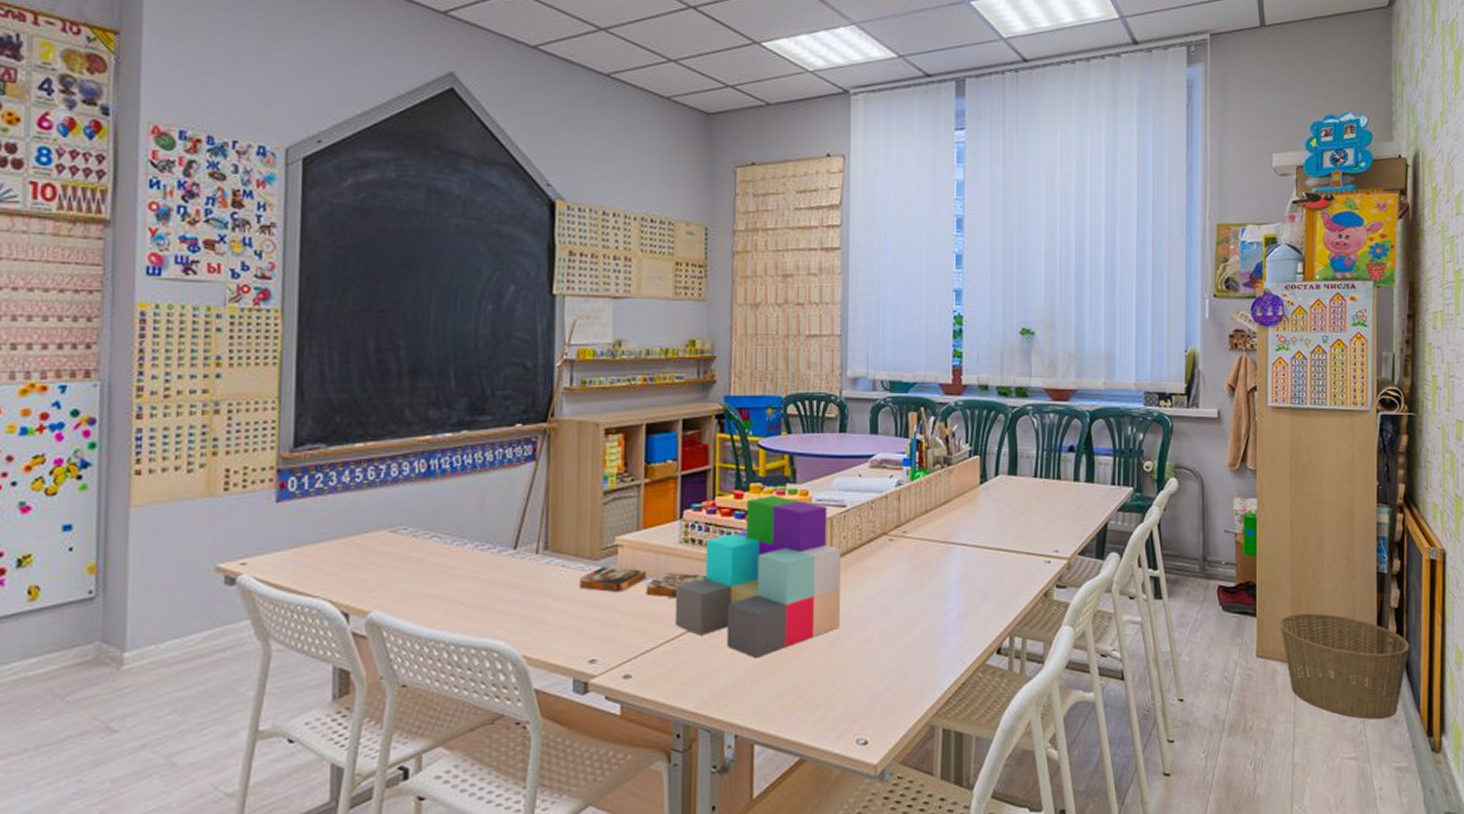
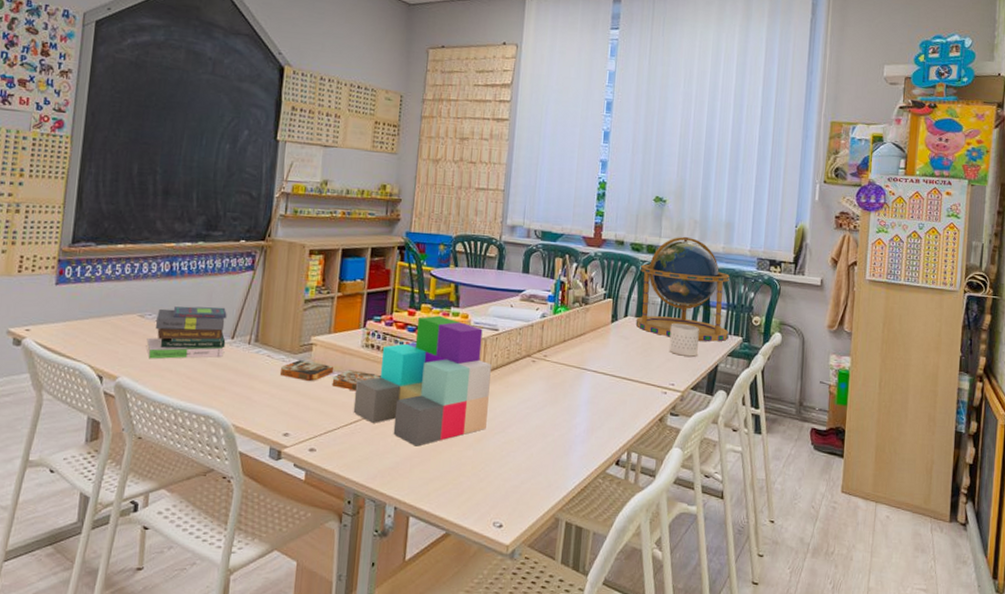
books: none [403,510,507,585] -> present [146,306,227,359]
globe: none [1008,373,1117,496] -> present [635,236,730,342]
mug: none [1049,478,1083,516] -> present [669,324,699,357]
basket: present [1280,613,1410,720] -> none [864,459,981,559]

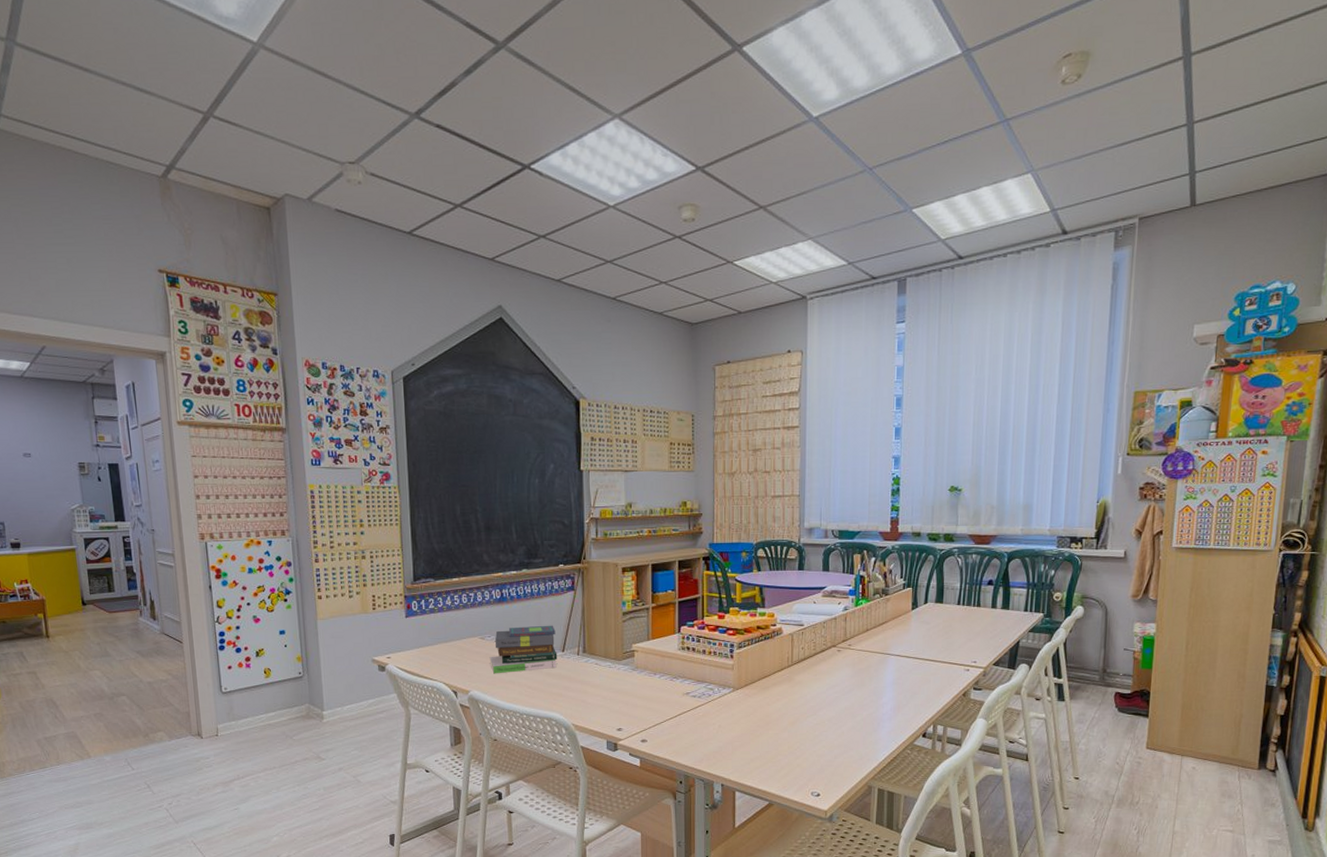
pizza box: present [280,360,381,391] -> none [609,665,698,689]
toy blocks: present [353,315,491,447] -> none [676,616,799,732]
globe: present [635,236,730,342] -> none [936,522,1030,620]
mug: present [669,324,699,357] -> none [970,606,1000,635]

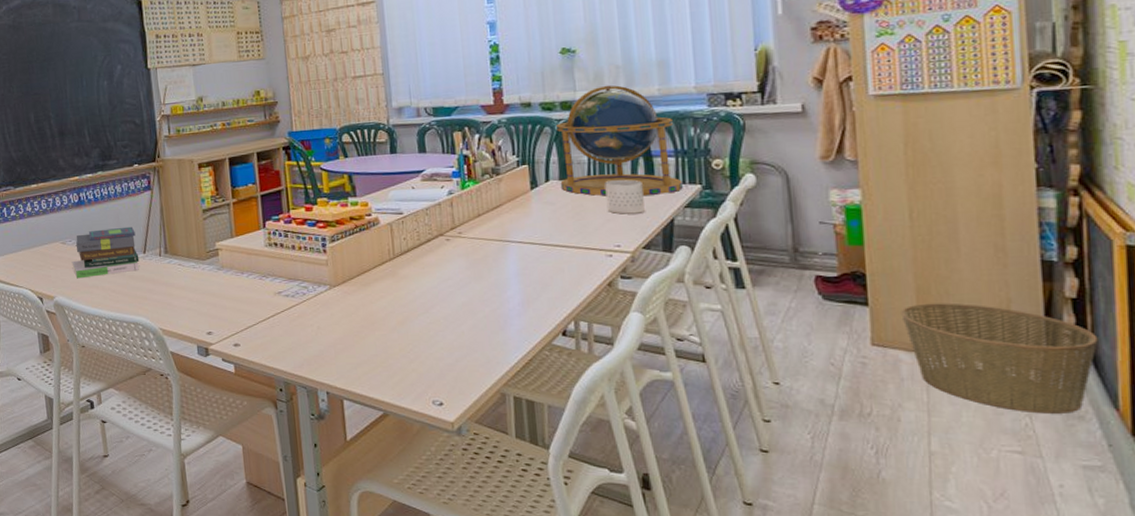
globe: none [936,522,1030,620] -> present [557,85,683,197]
mug: none [970,606,1000,635] -> present [605,179,645,214]
basket: none [1169,716,1292,802] -> present [901,303,1098,414]

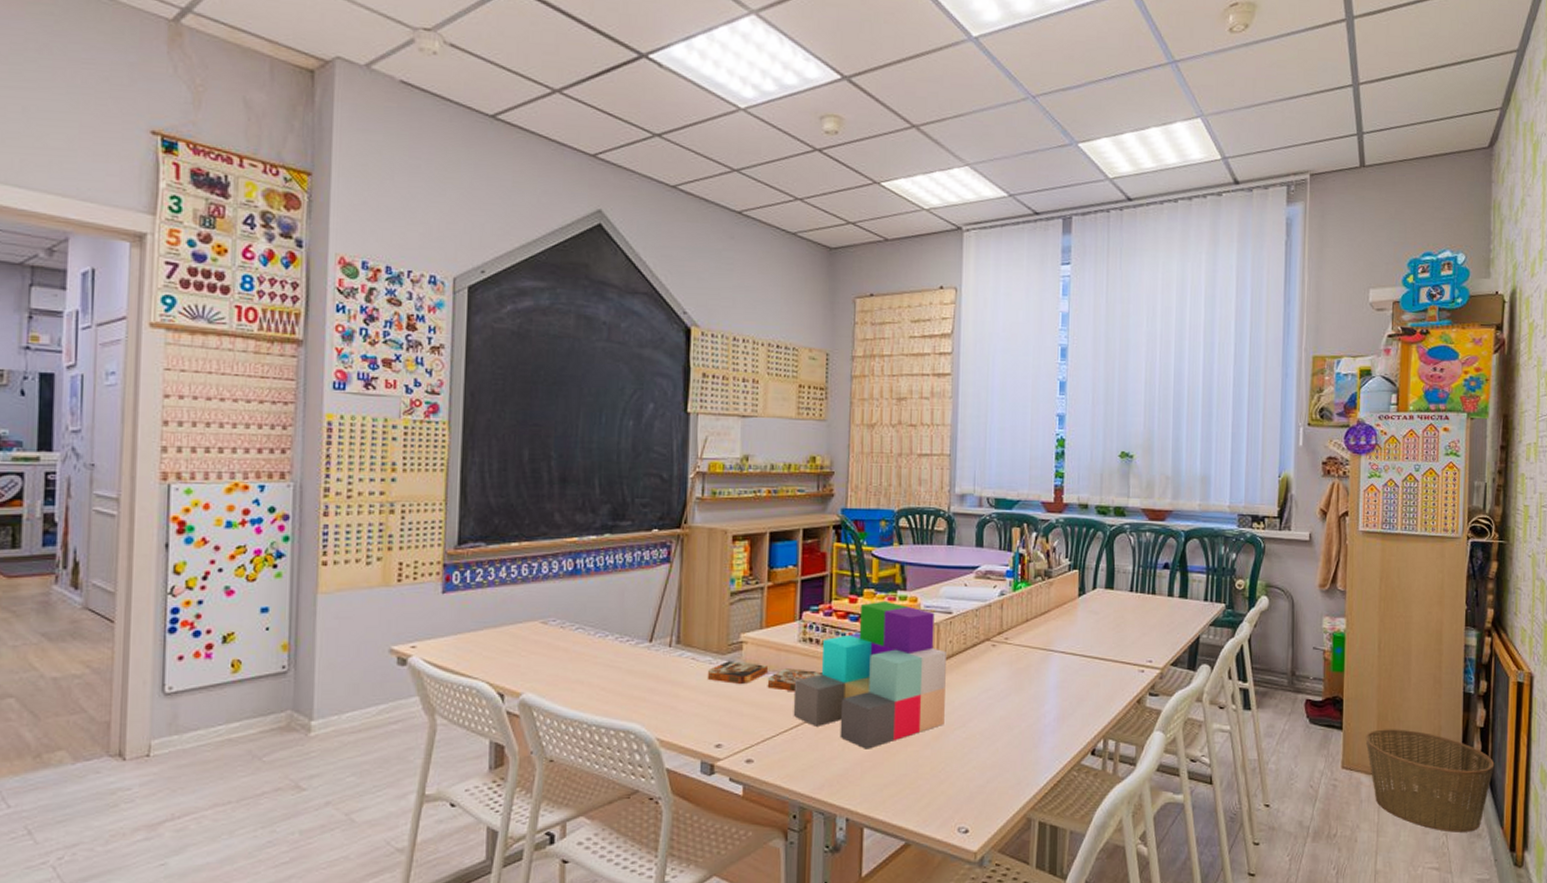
books: present [71,226,140,279] -> none [551,607,643,671]
pizza box: none [193,265,290,288] -> present [708,661,822,692]
toy blocks: none [266,207,408,334] -> present [793,600,946,749]
globe: present [557,85,683,197] -> none [1105,494,1210,611]
mug: present [605,179,645,214] -> none [1144,593,1177,629]

